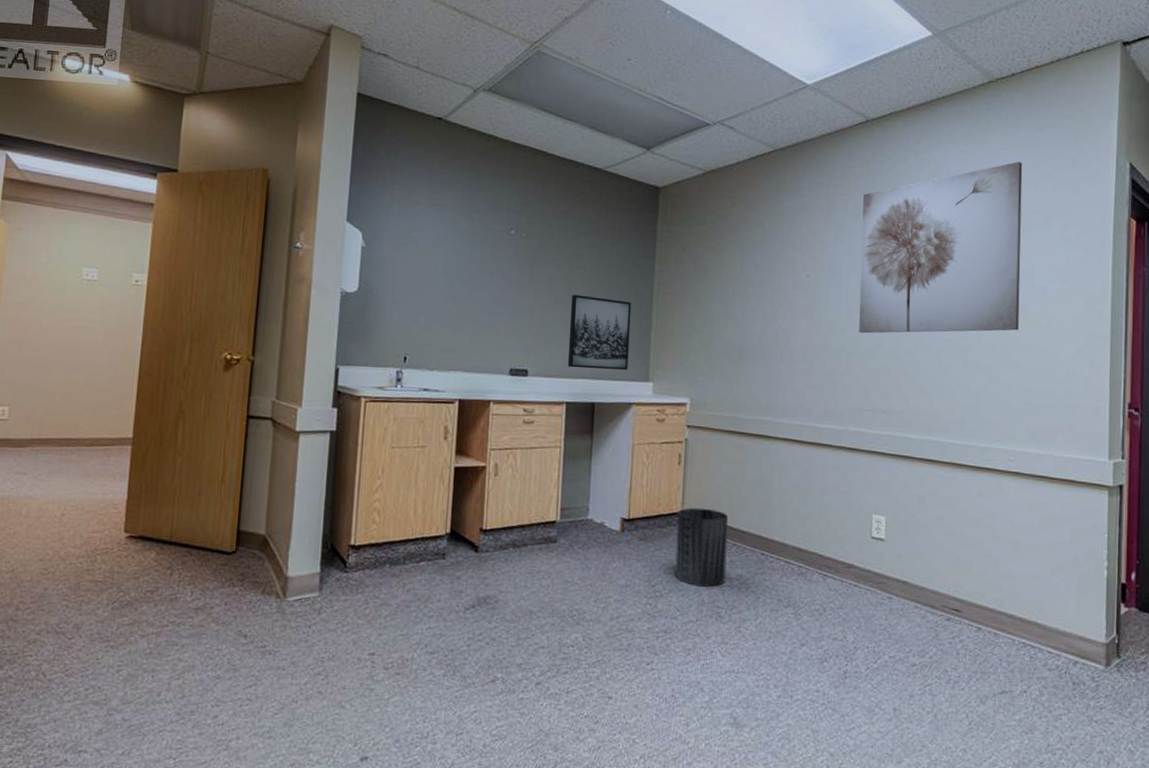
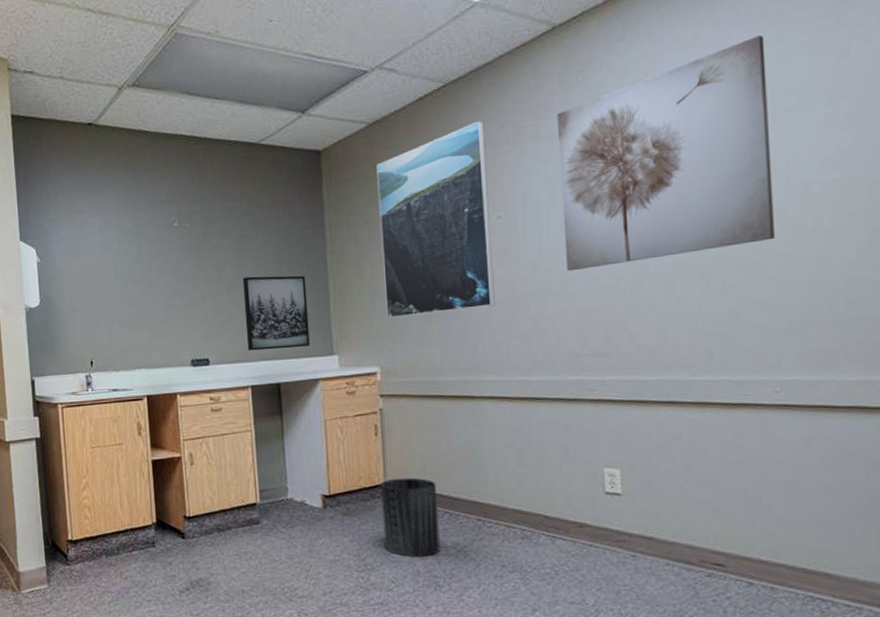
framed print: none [702,187,804,355] -> present [376,120,495,318]

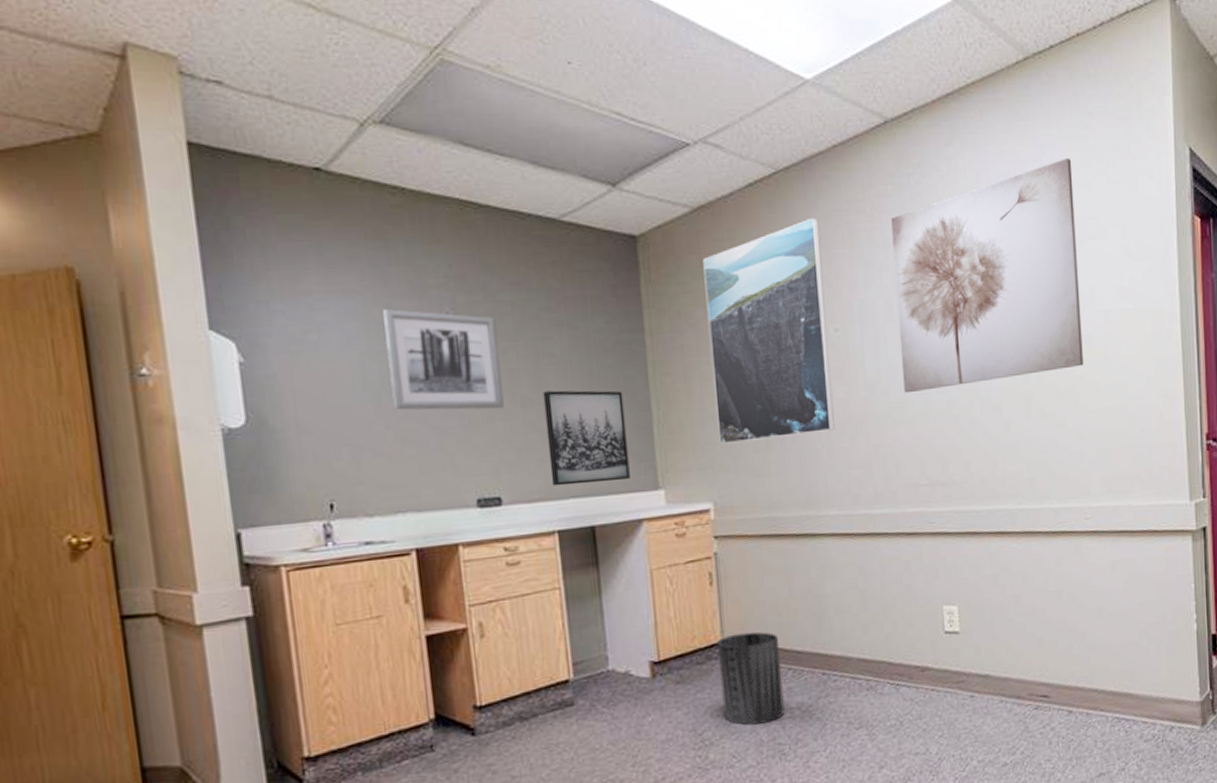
wall art: none [130,220,213,294] -> present [383,308,504,410]

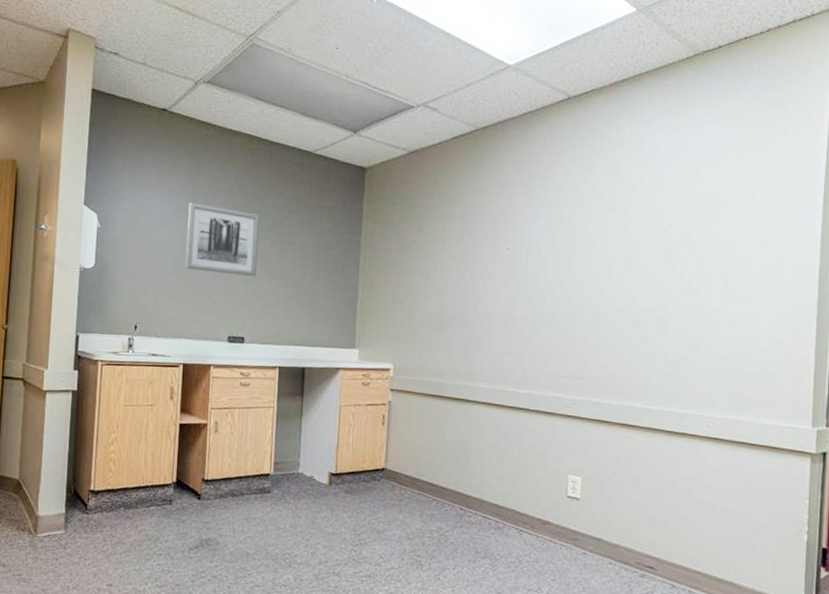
wall art: present [543,390,630,486] -> none [280,268,339,338]
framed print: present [703,217,835,444] -> none [405,164,505,324]
trash can: present [718,631,785,726] -> none [378,464,429,538]
wall art: present [891,157,1083,394] -> none [557,133,728,304]

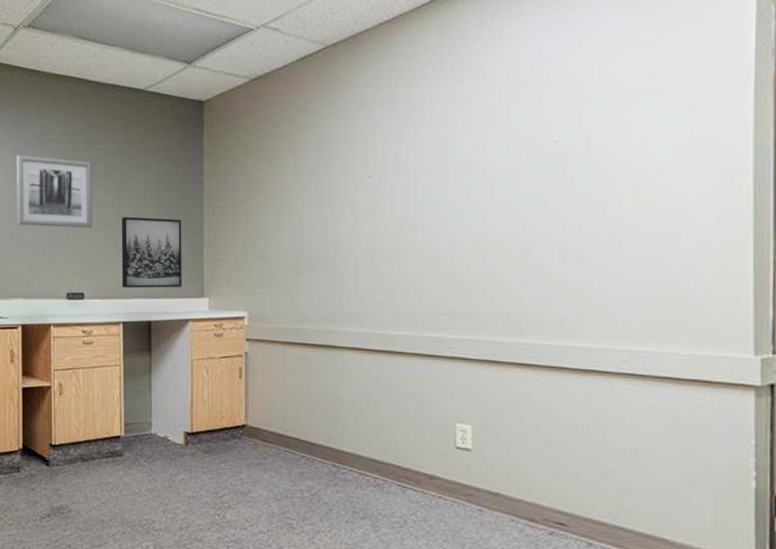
wall art: none [280,268,339,338] -> present [121,217,182,288]

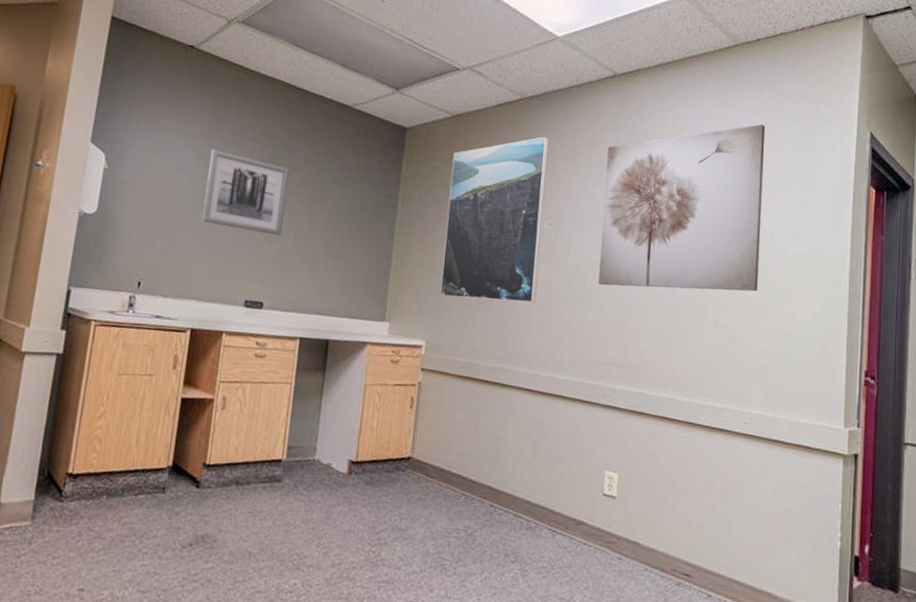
wall art: present [121,217,182,288] -> none [303,229,372,309]
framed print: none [256,83,362,265] -> present [440,136,549,303]
wall art: none [430,21,630,233] -> present [598,124,766,292]

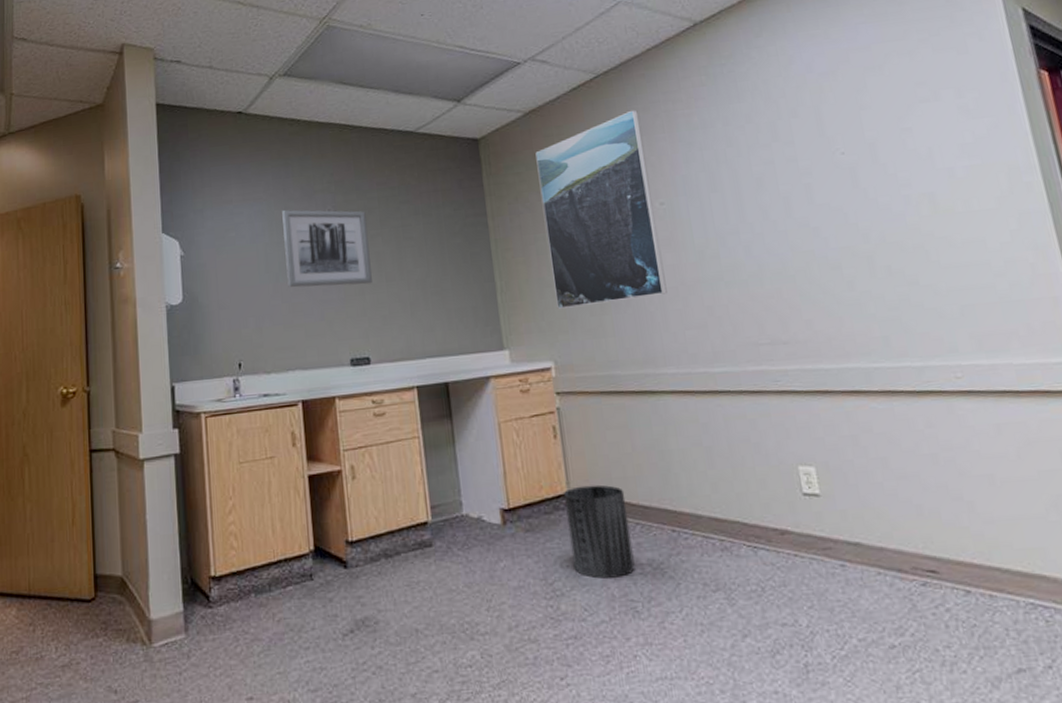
trash can: none [400,453,459,537] -> present [564,484,635,579]
wall art: present [598,124,766,292] -> none [708,32,930,258]

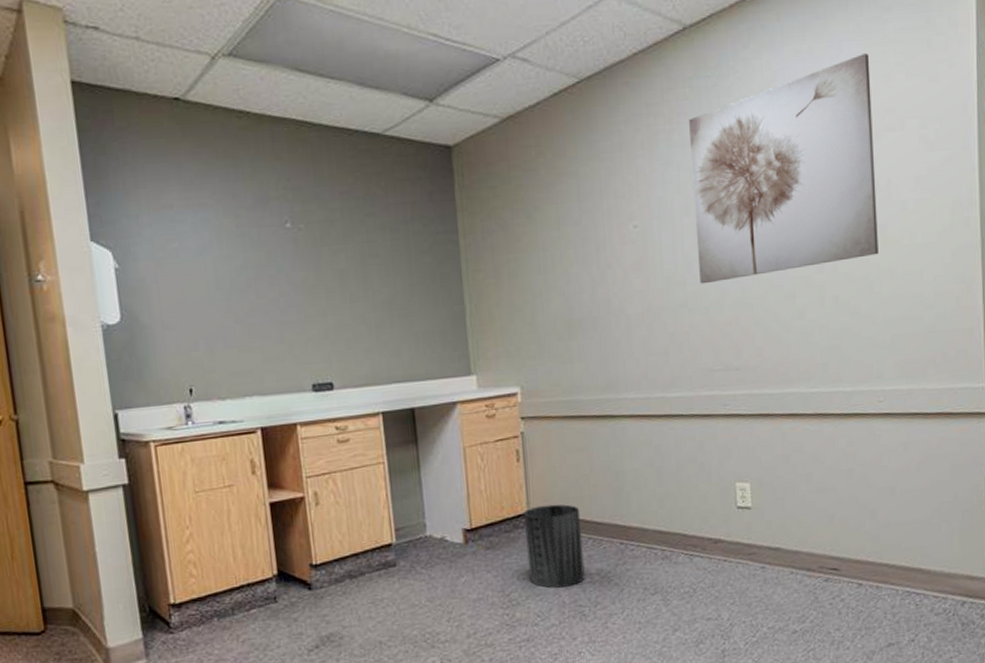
wall art: present [282,209,372,288] -> none [232,218,335,307]
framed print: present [535,109,668,309] -> none [511,122,634,334]
wall art: none [708,32,930,258] -> present [689,52,878,284]

